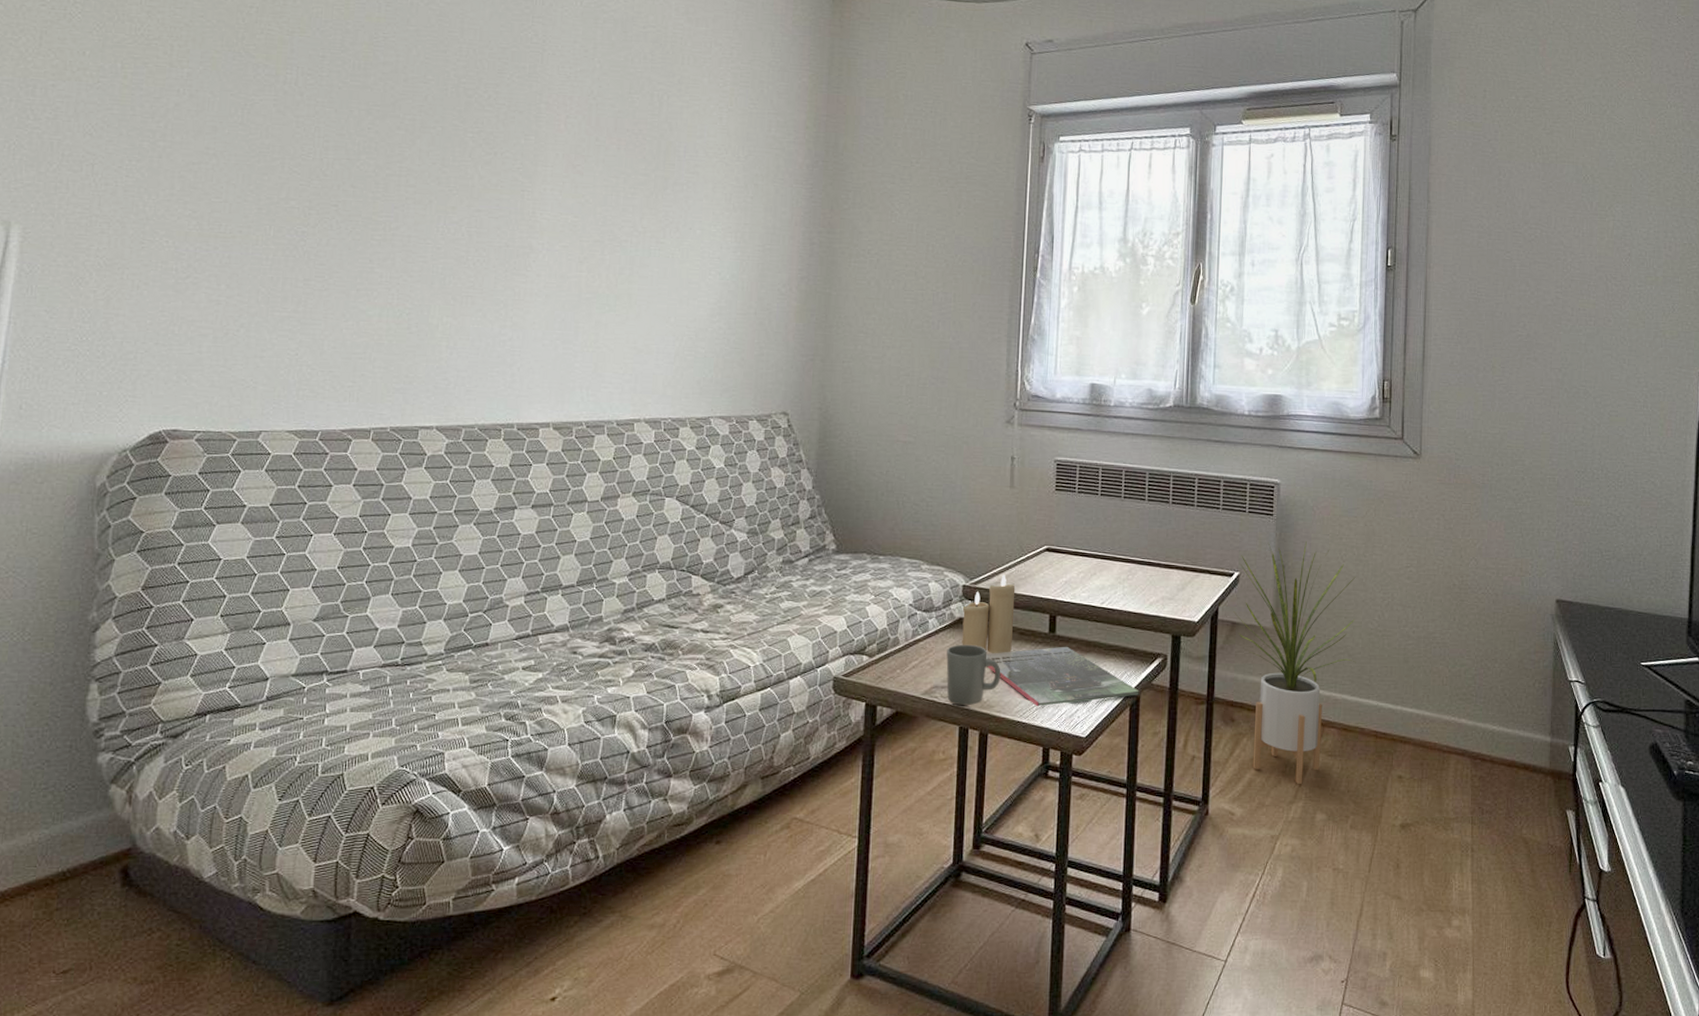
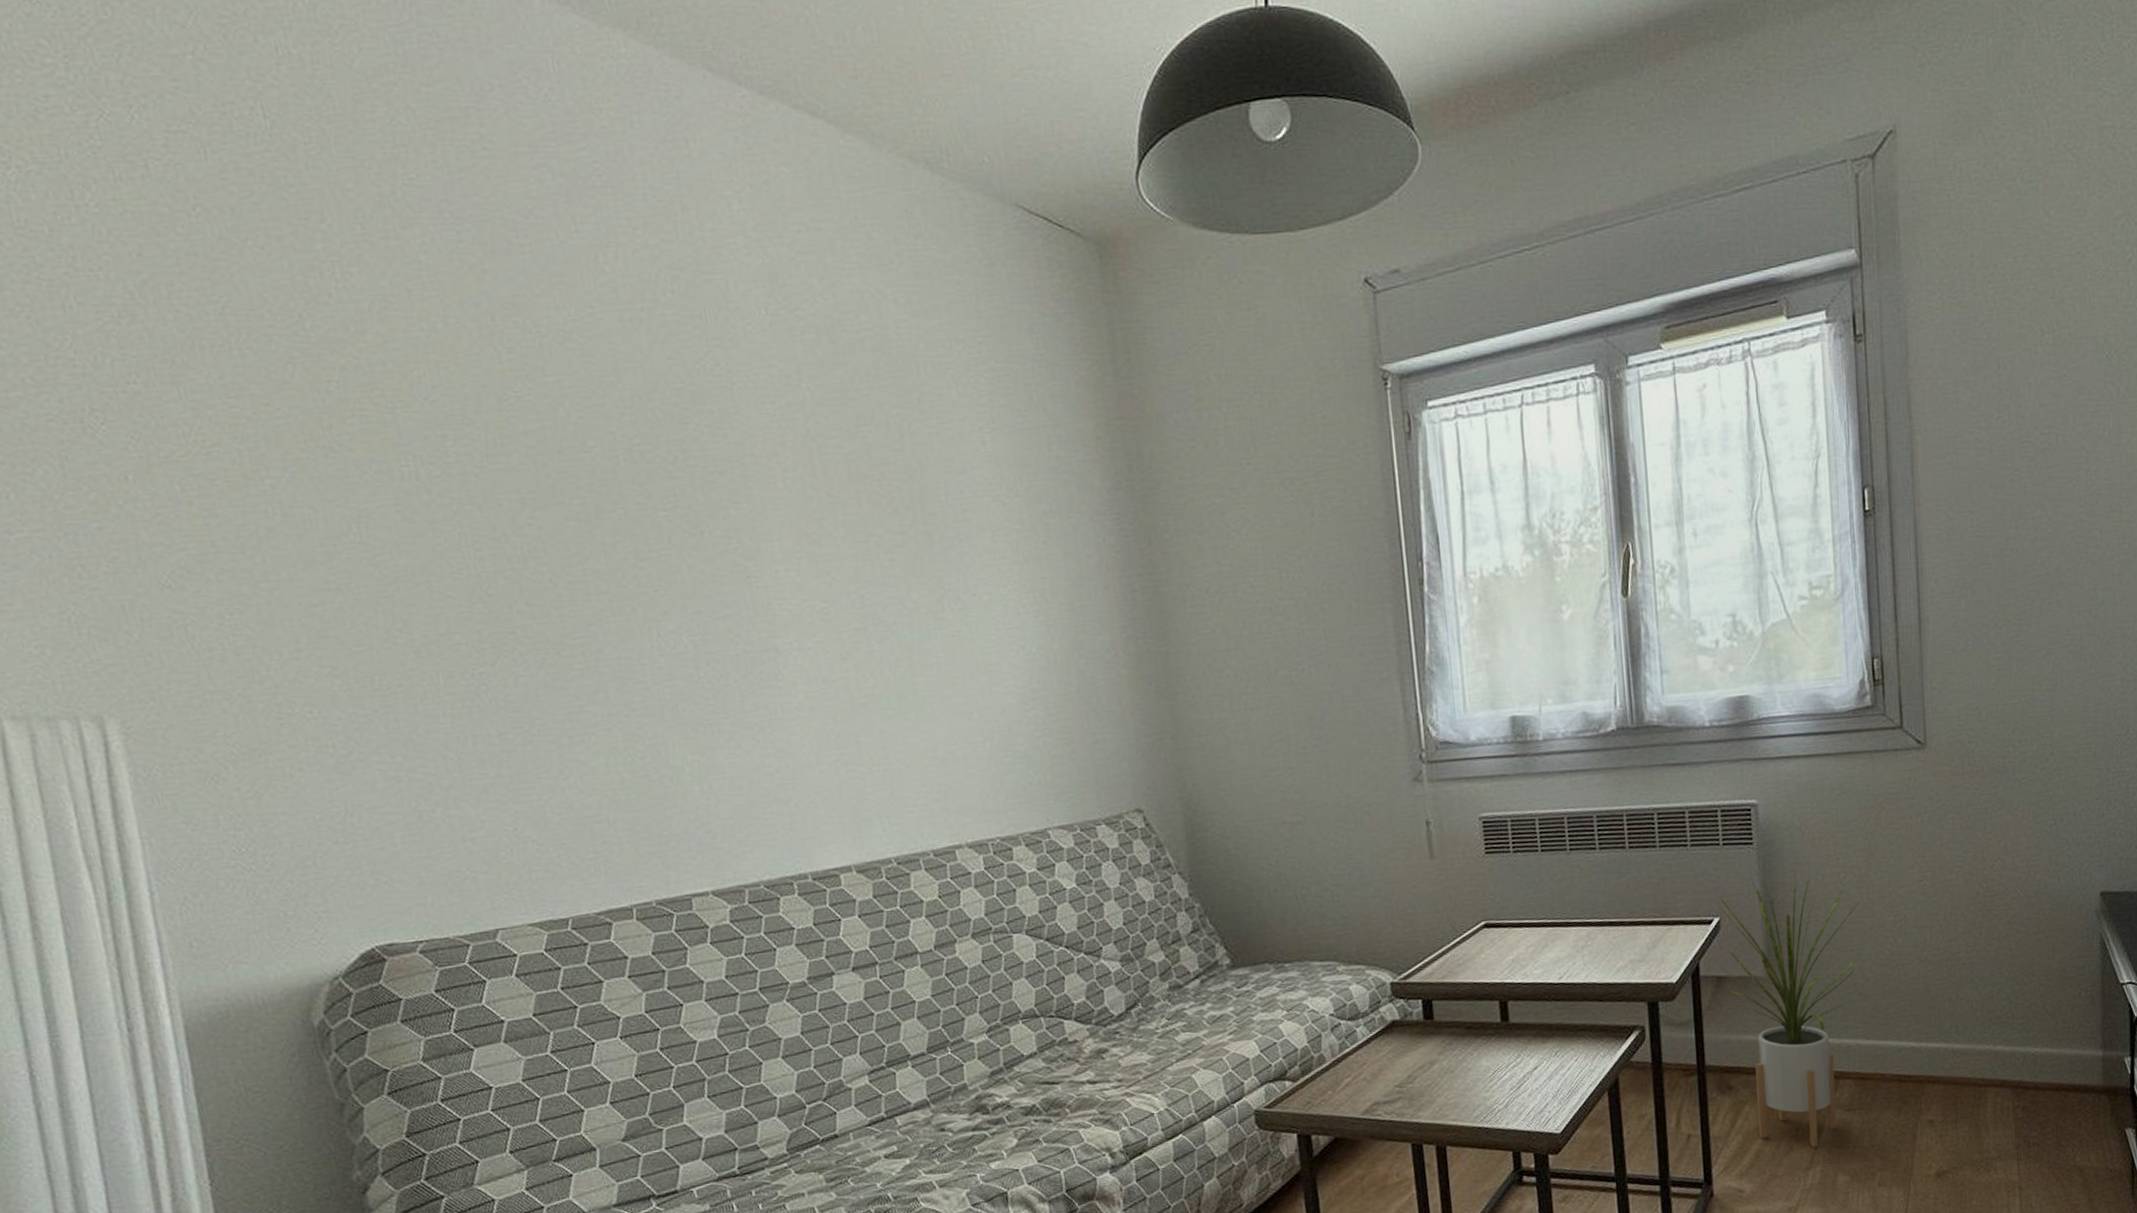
mug: present [946,644,1001,706] -> none [1383,1049,1452,1120]
candle: present [962,575,1016,654] -> none [1394,963,1460,1057]
magazine: present [986,646,1139,707] -> none [1430,1034,1617,1108]

